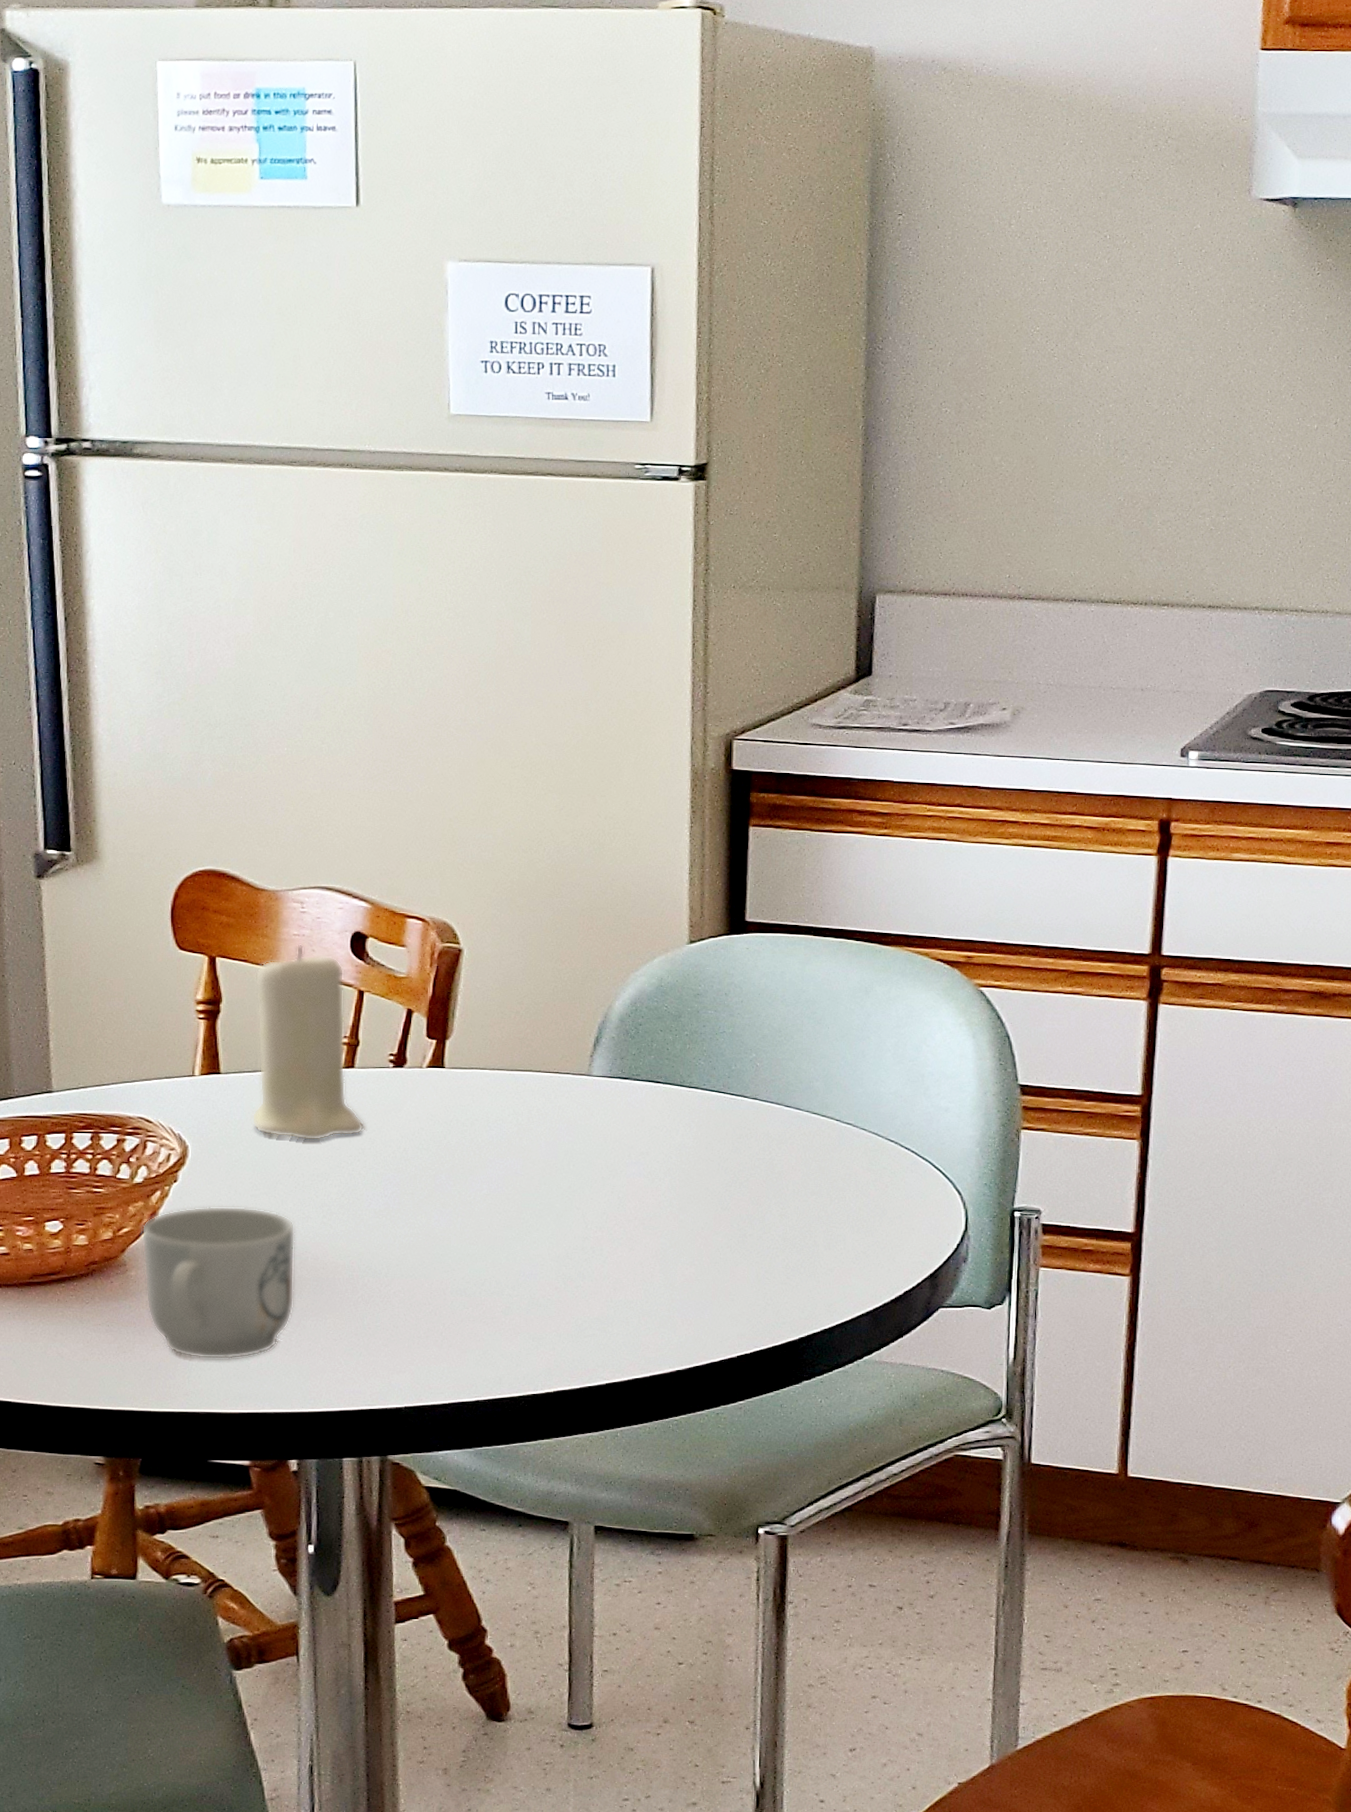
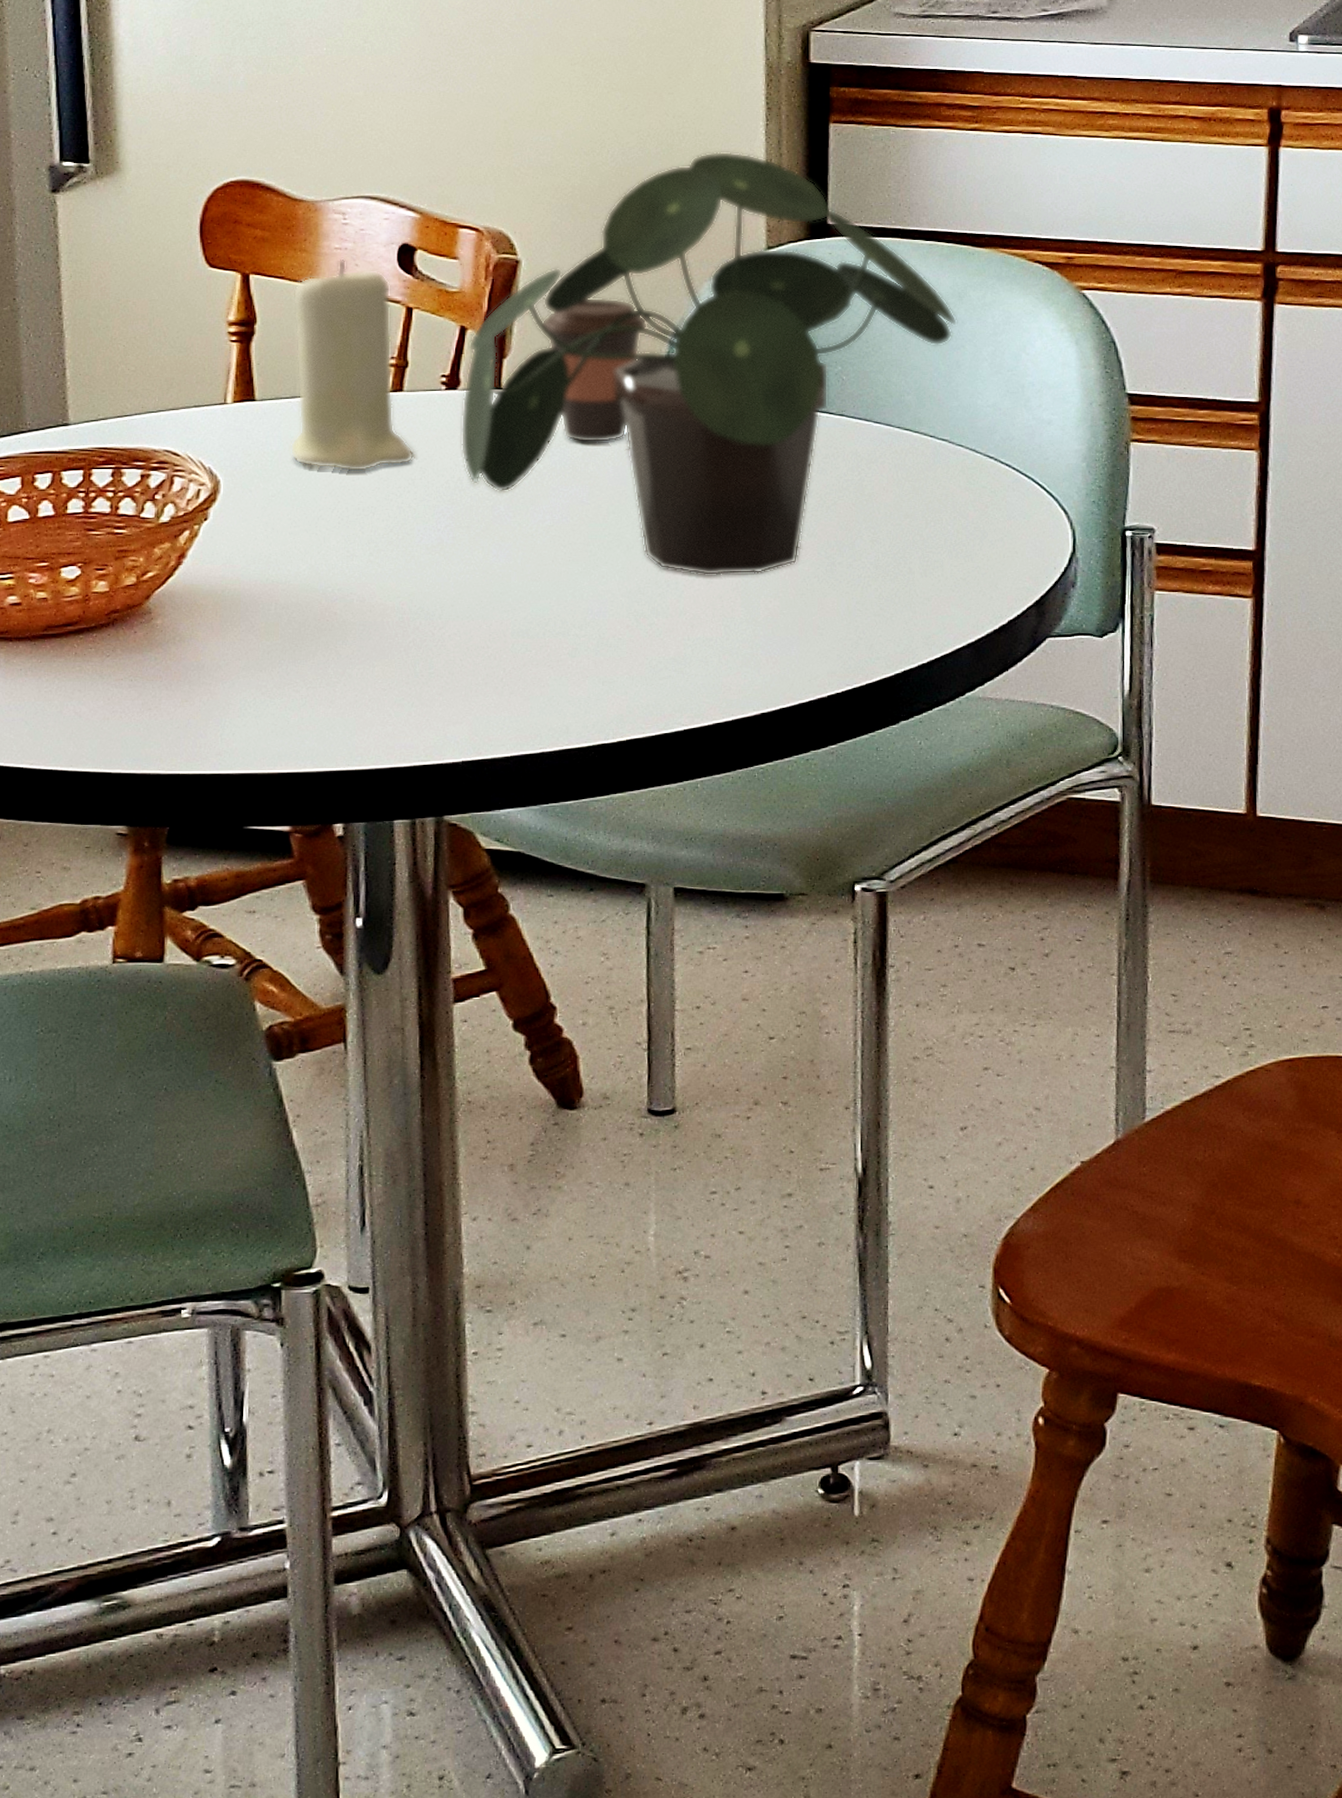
mug: present [141,1206,295,1360] -> none [168,545,339,715]
potted plant: none [406,851,864,1244] -> present [460,151,958,576]
coffee cup: none [482,984,579,1120] -> present [542,296,648,443]

